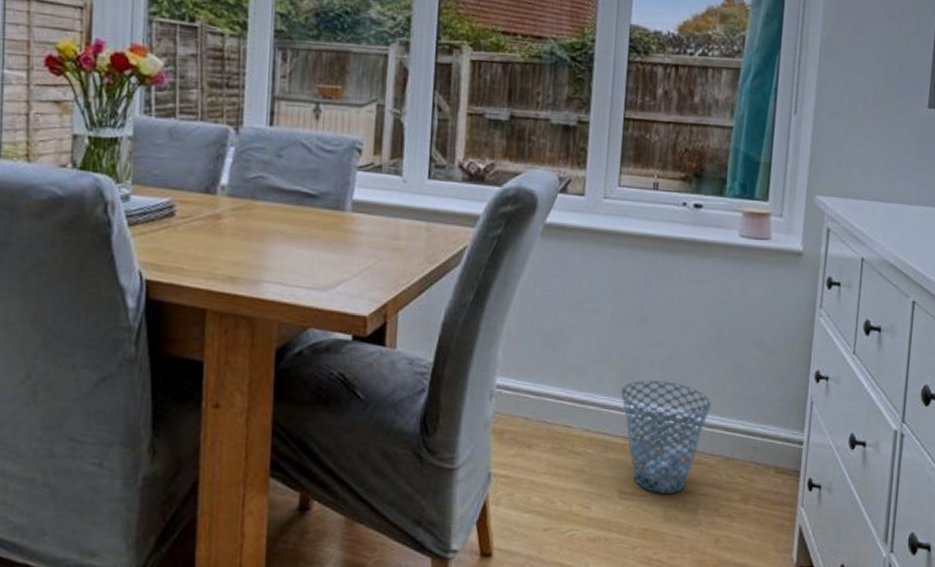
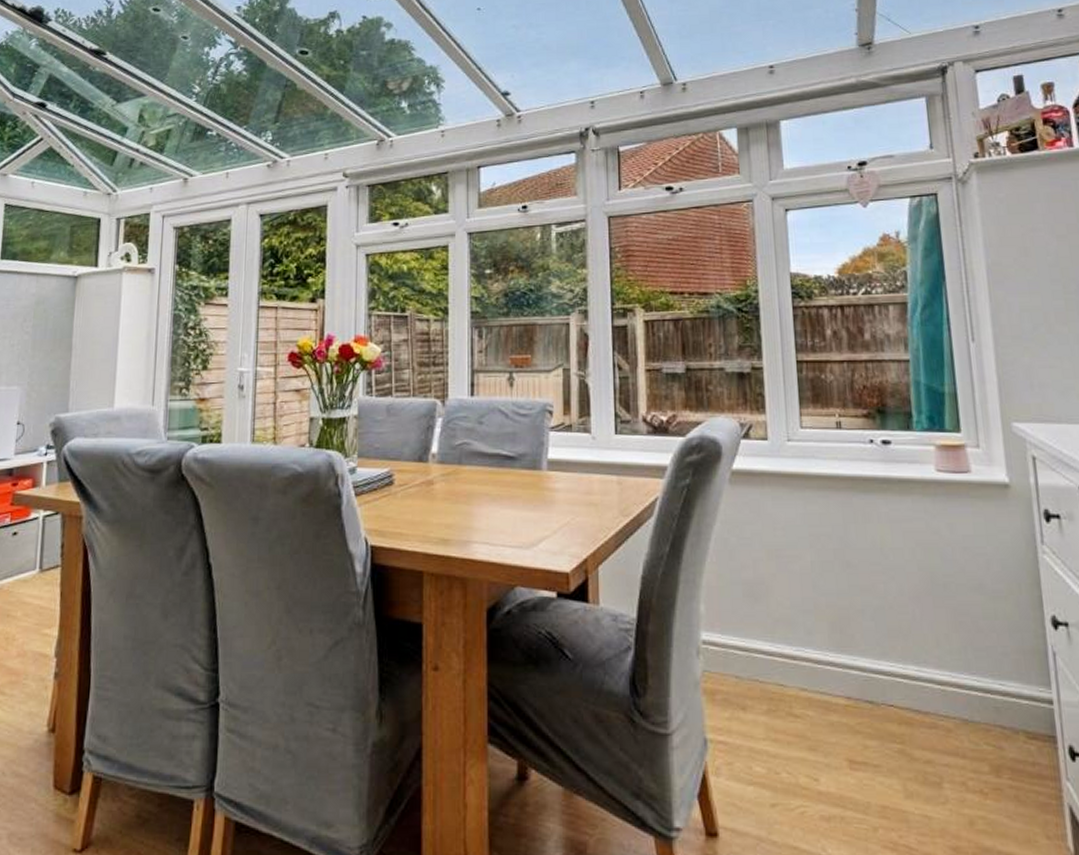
waste basket: present [621,381,712,494] -> none [834,632,938,764]

